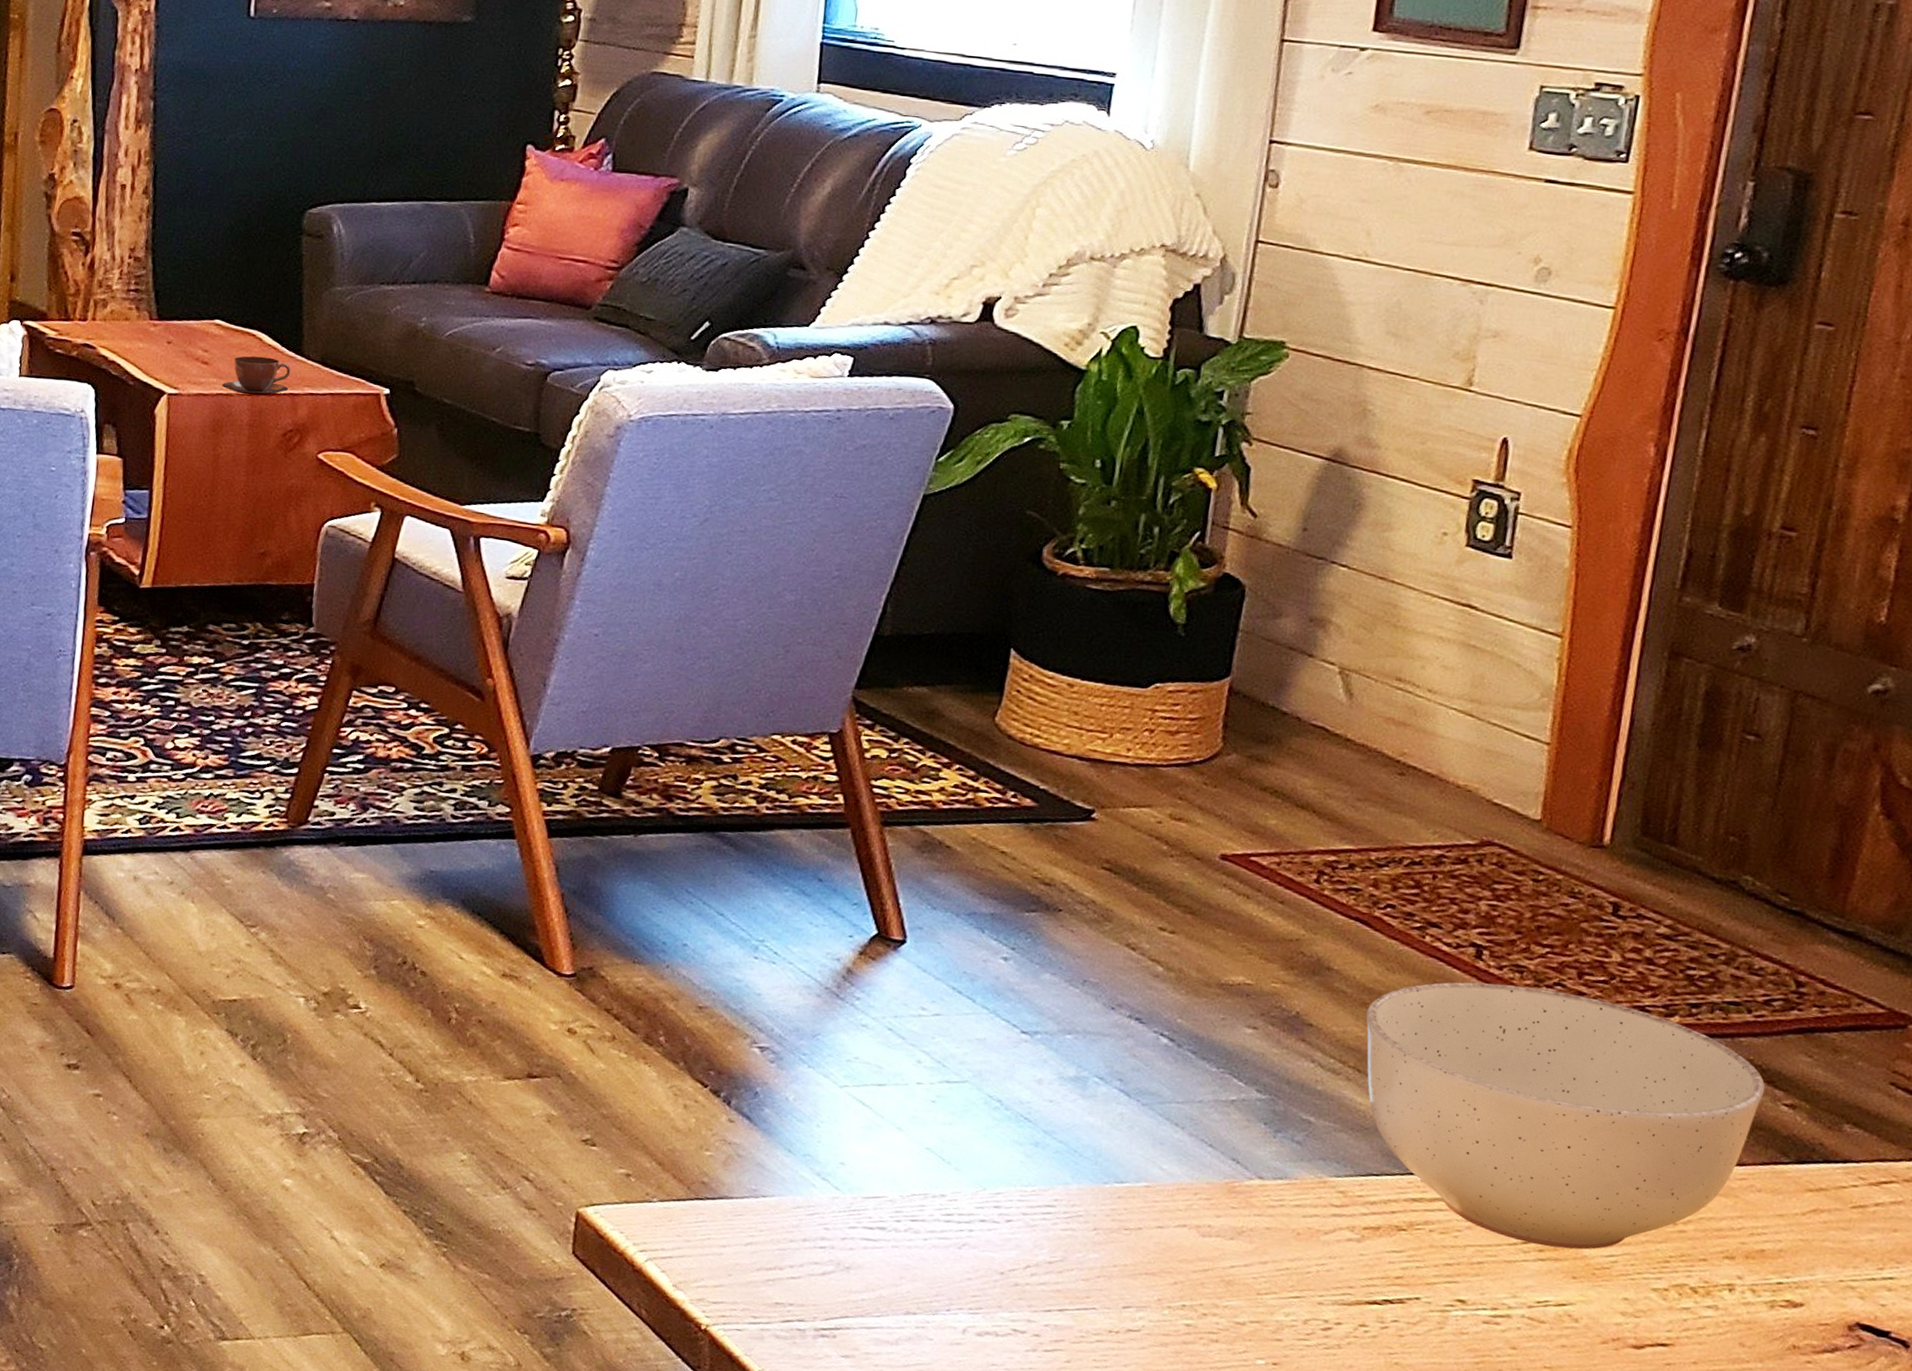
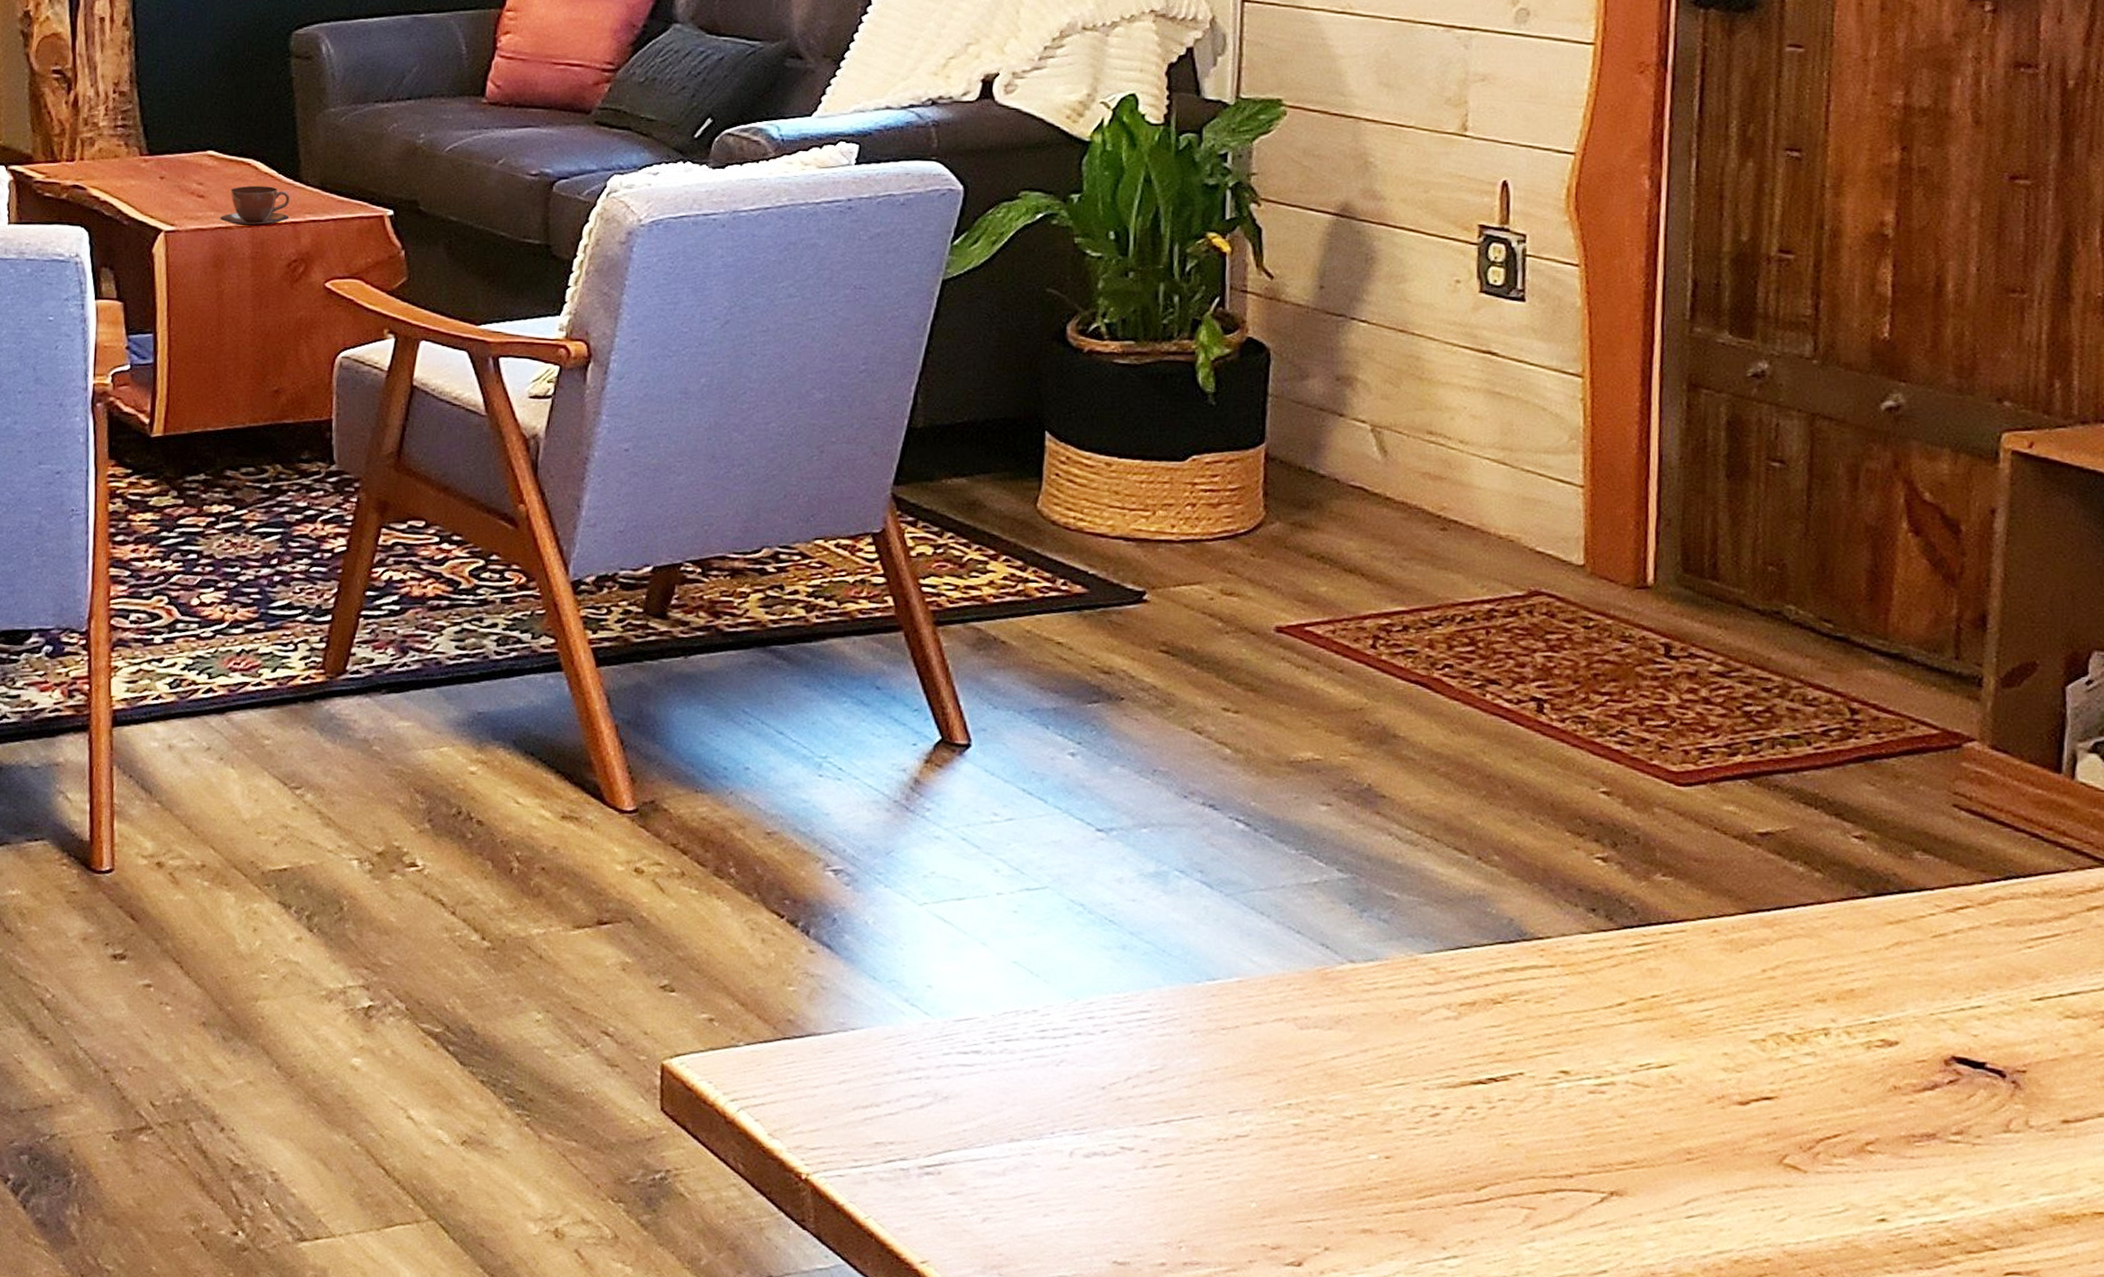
bowl: present [1366,982,1766,1250] -> none [1437,737,1834,1007]

